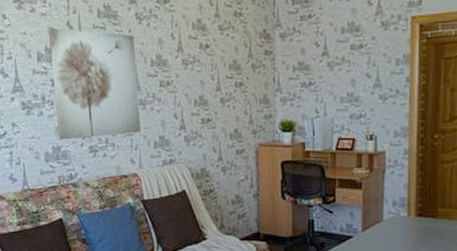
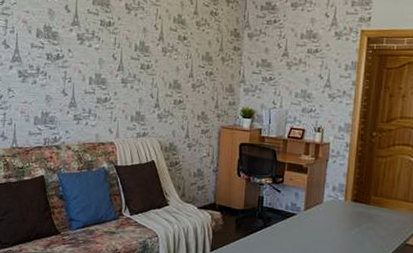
wall art: present [48,27,140,140] -> none [47,9,123,108]

